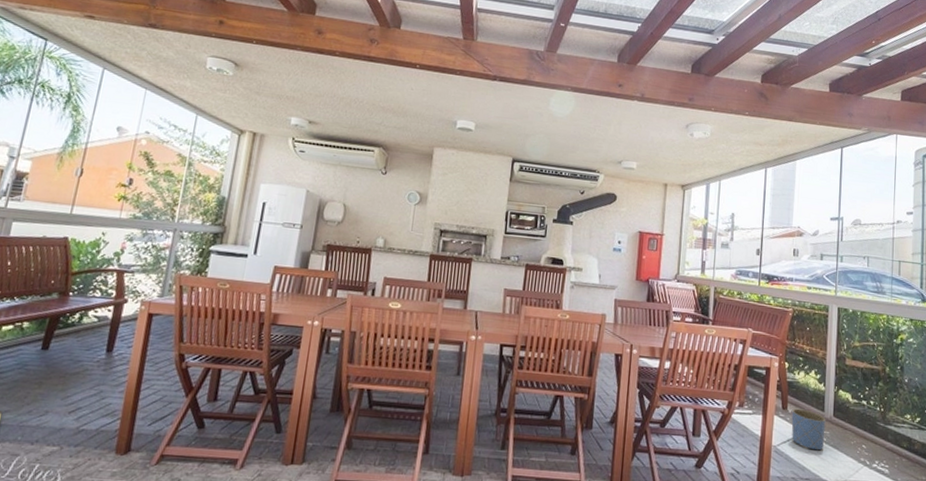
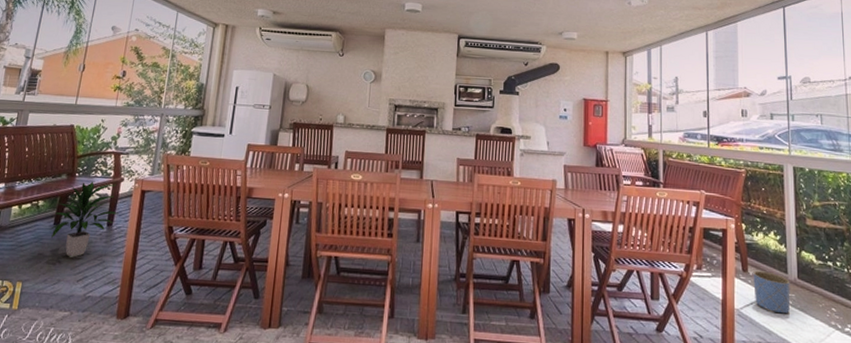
indoor plant: none [36,301,121,386] -> present [49,181,119,257]

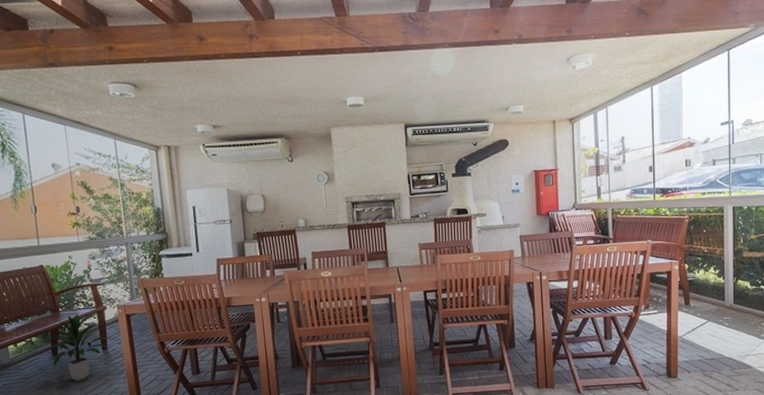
planter: present [753,270,791,314] -> none [694,301,727,335]

